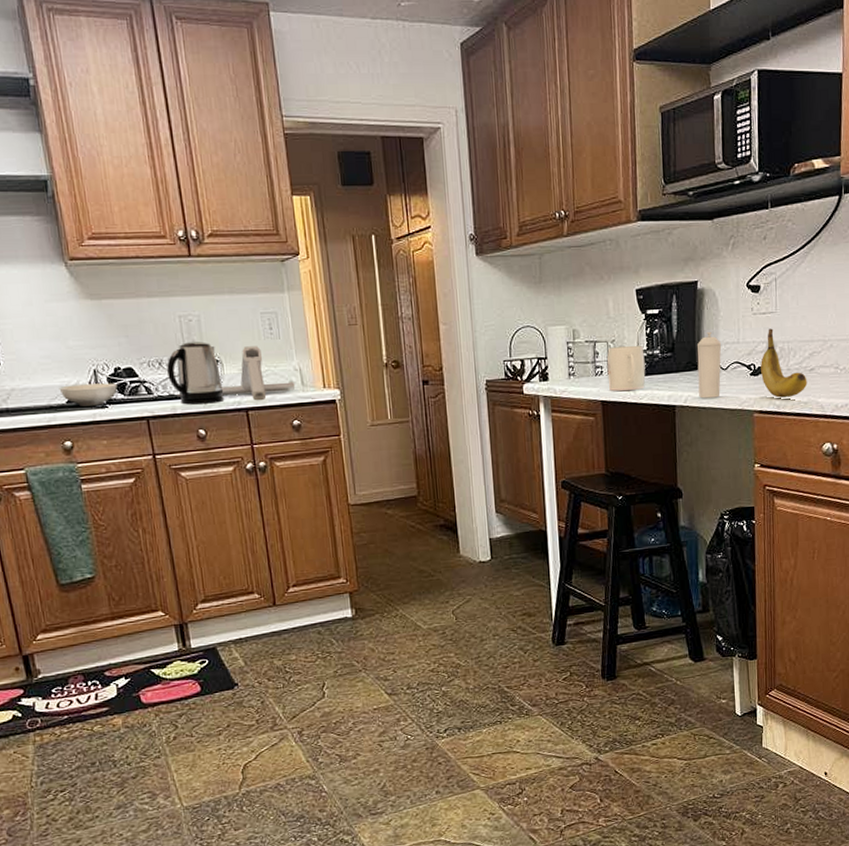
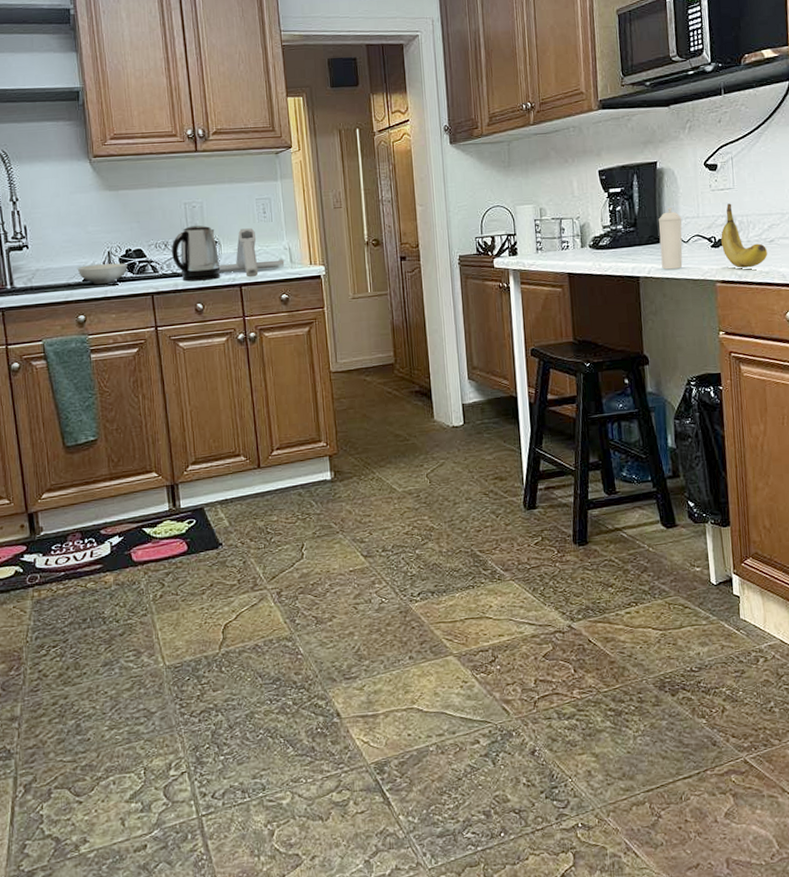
mug: present [607,346,646,392] -> none [572,222,610,264]

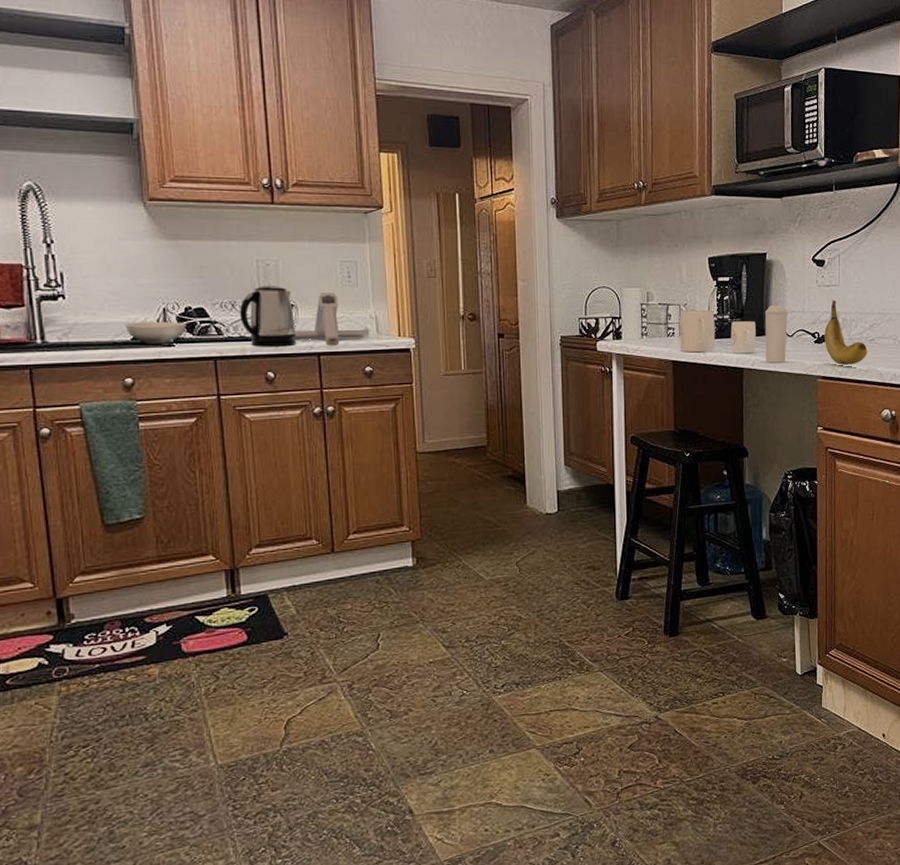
mug: none [572,222,610,264] -> present [678,311,716,353]
mug: none [624,229,651,263] -> present [730,321,756,353]

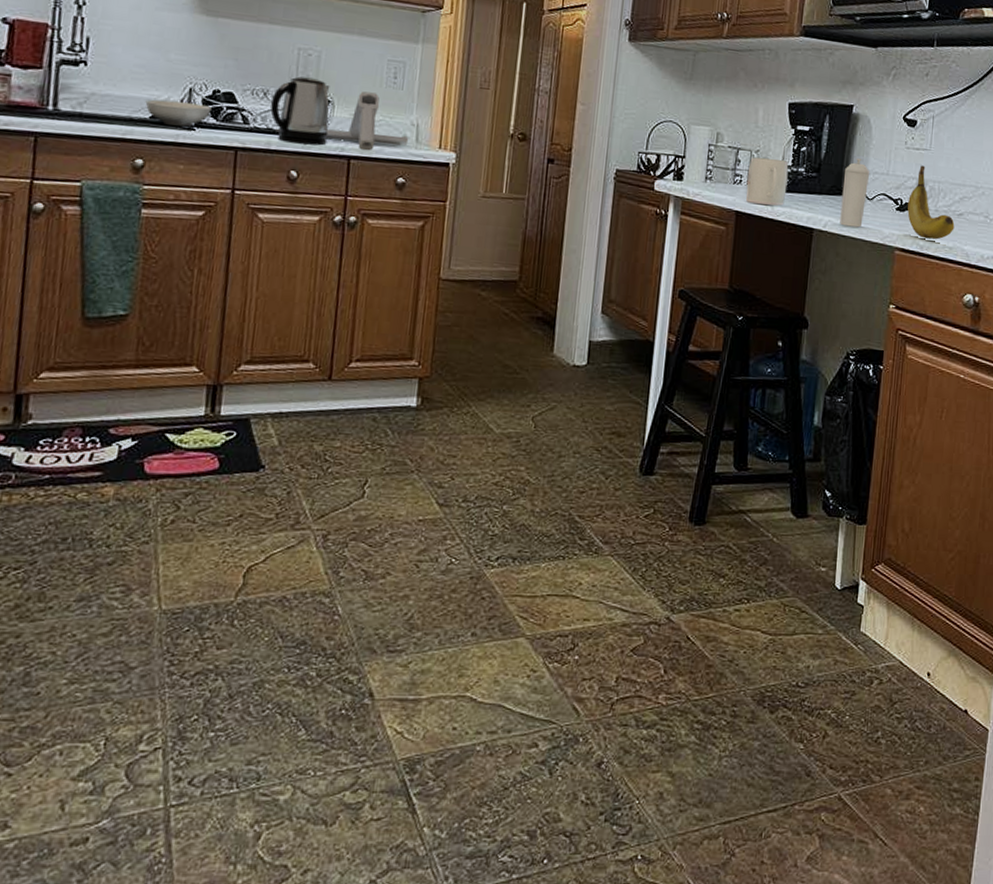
mug: present [730,321,756,353] -> none [803,175,833,214]

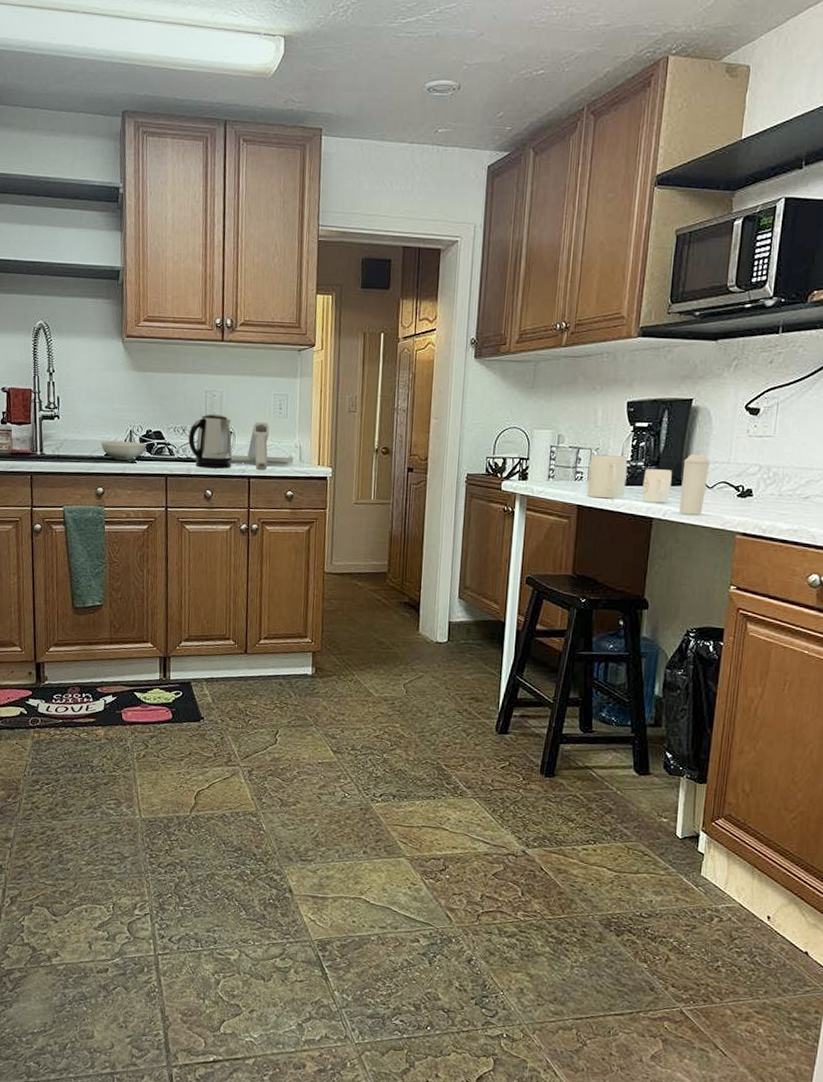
mug: none [803,175,833,214] -> present [642,469,672,503]
fruit: present [907,165,955,240] -> none [749,452,800,523]

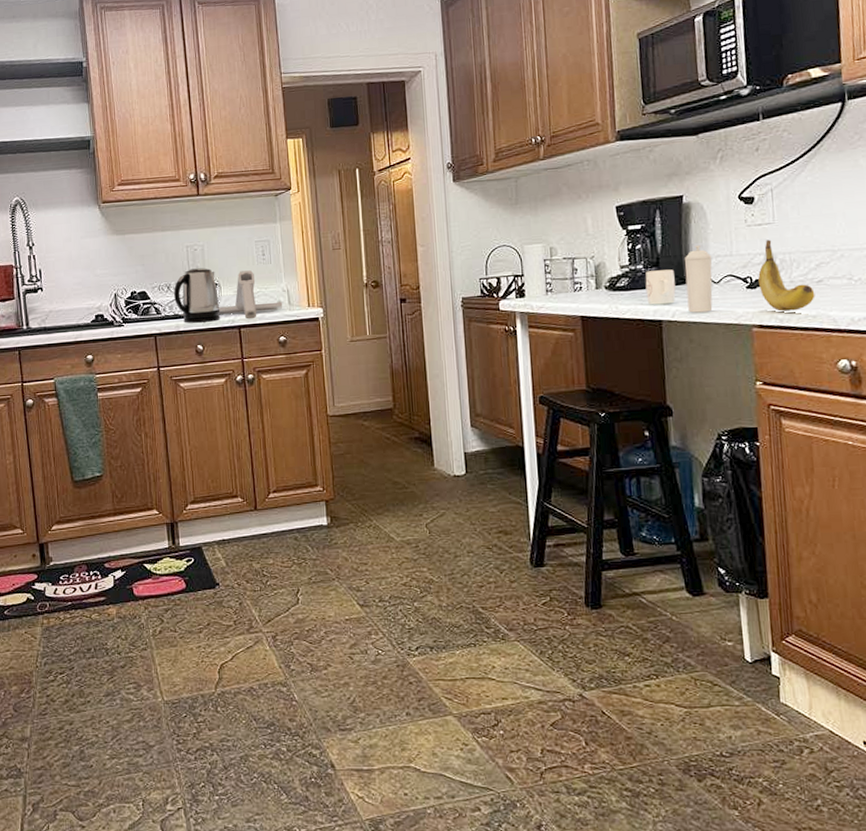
bowl: present [100,441,148,461] -> none [86,305,133,325]
mug: present [586,455,628,499] -> none [586,261,628,307]
fruit: none [749,452,800,523] -> present [758,239,815,312]

